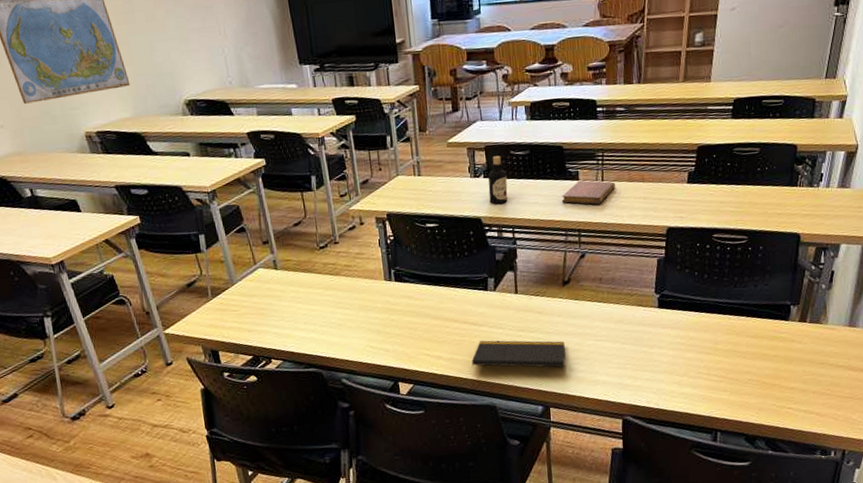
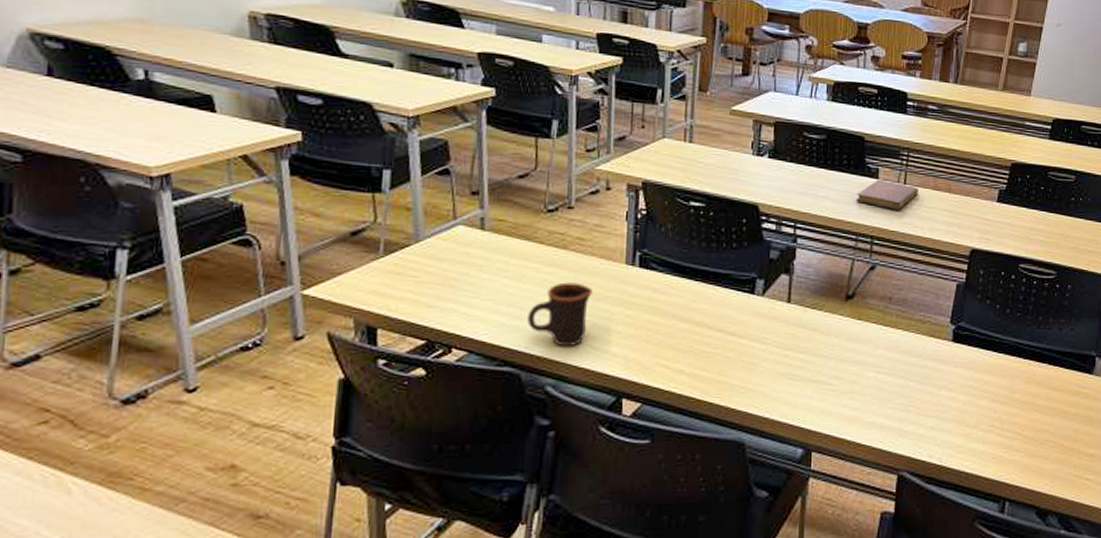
mug: none [320,299,364,349] -> present [527,282,592,347]
notepad: present [471,340,567,377] -> none [721,356,839,414]
bottle: present [488,156,508,204] -> none [771,135,796,191]

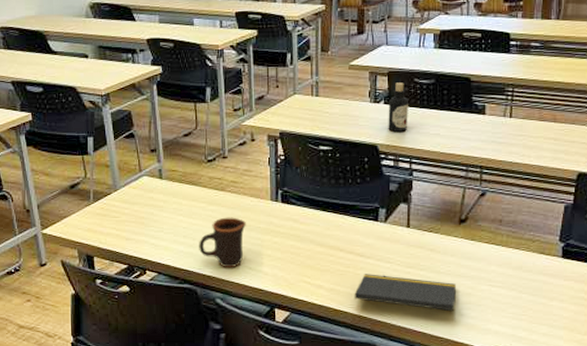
notepad: none [721,356,839,414] -> present [354,274,456,322]
bottle: none [771,135,796,191] -> present [388,82,408,132]
notebook: present [855,179,918,210] -> none [464,115,524,141]

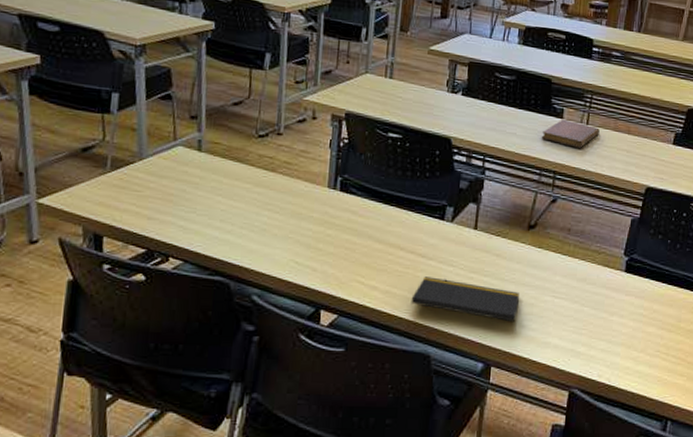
mug: present [199,217,246,268] -> none [237,202,297,261]
bottle: present [388,82,408,132] -> none [464,74,487,127]
notebook: none [464,115,524,141] -> present [541,119,600,148]

